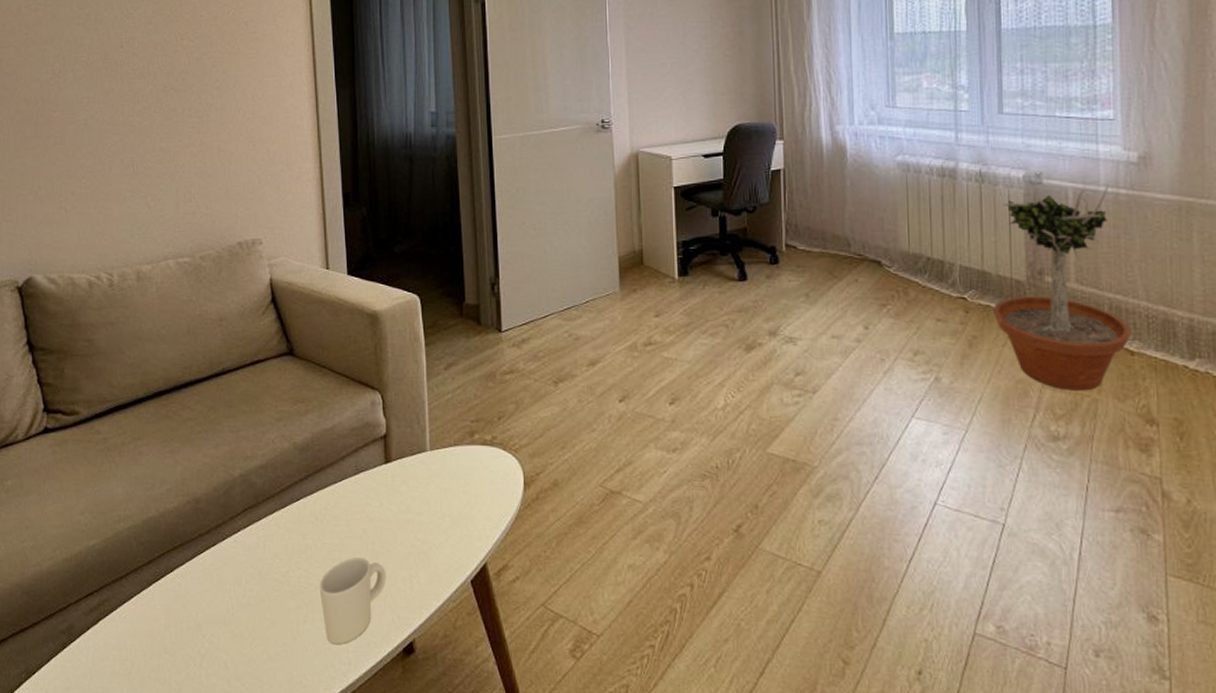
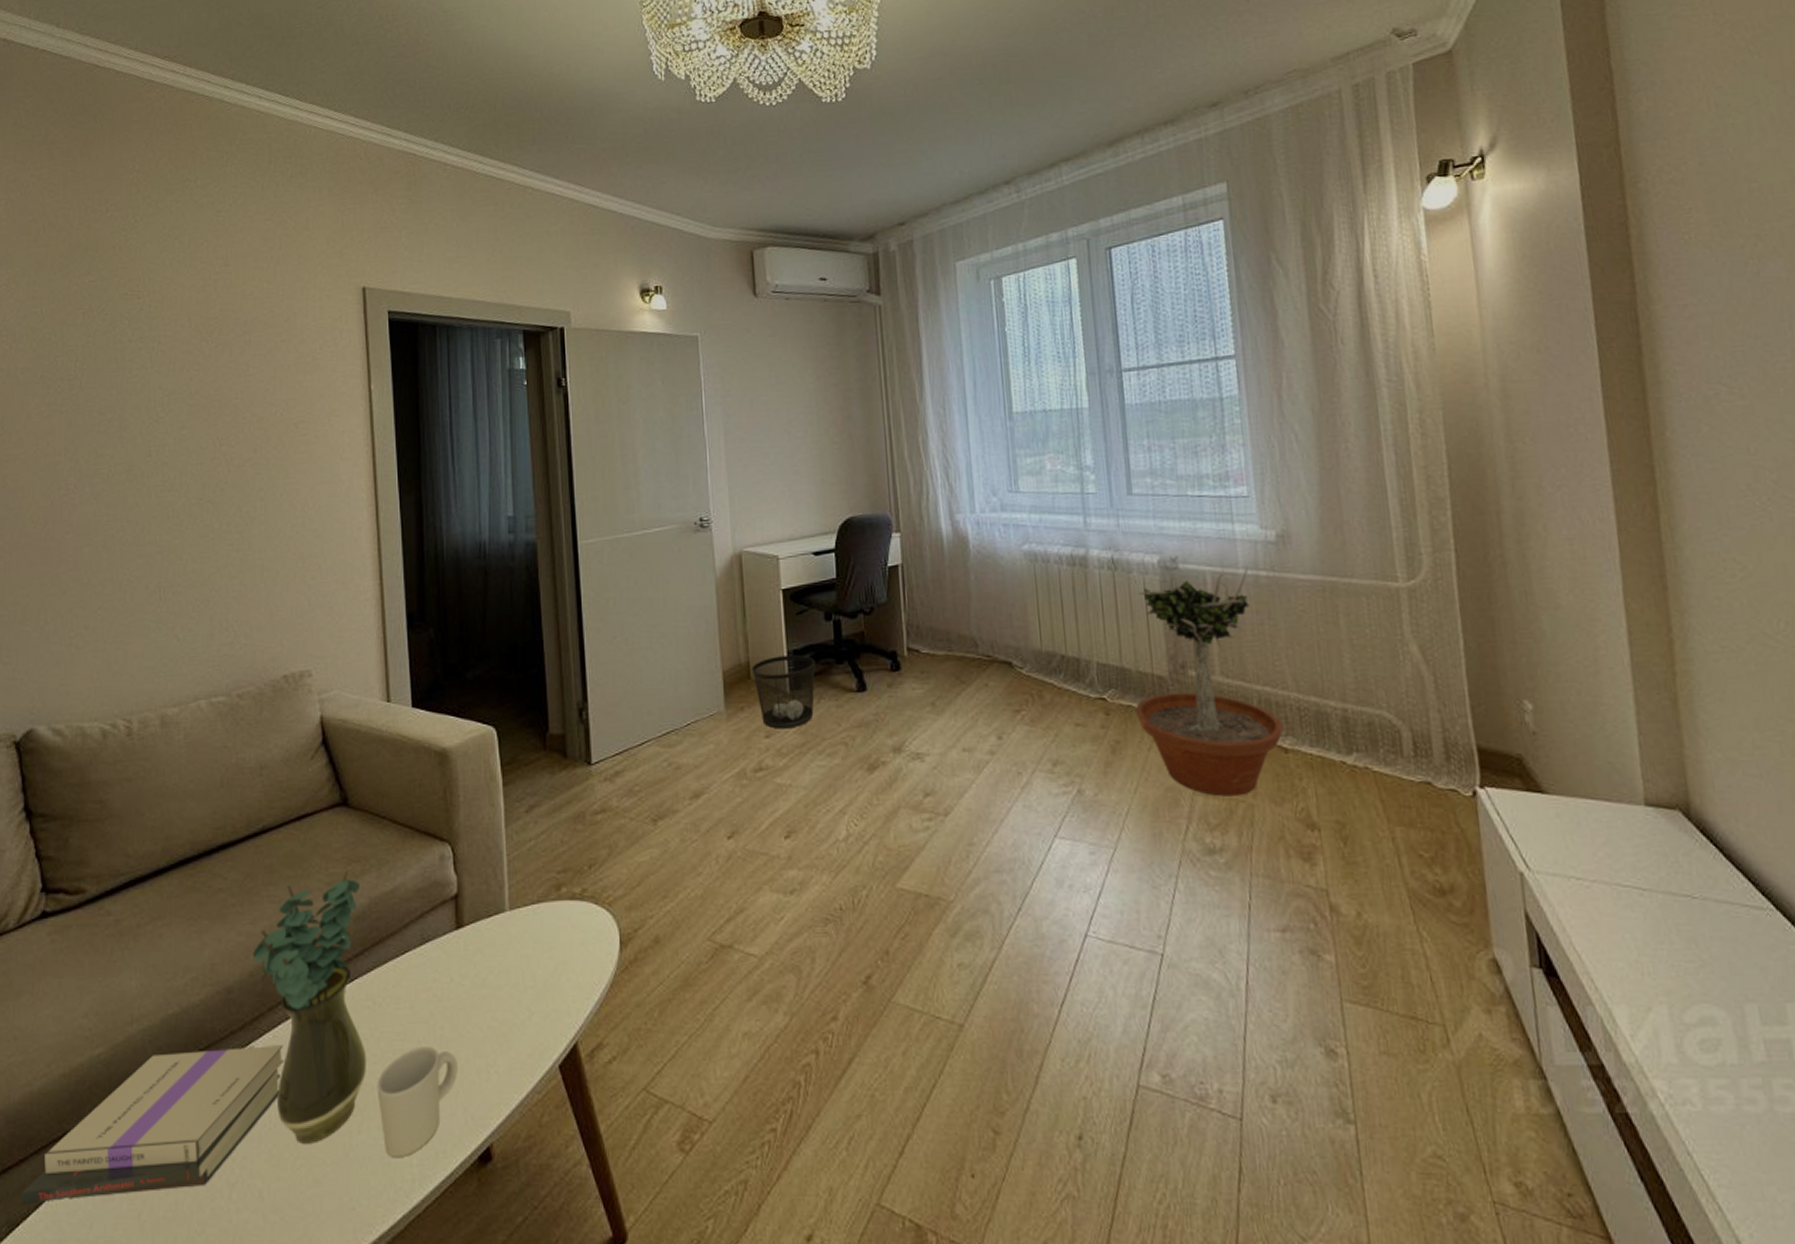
books: none [35,547,244,659] -> present [20,1045,285,1206]
vase: none [216,409,310,628] -> present [253,870,366,1144]
waste bin: none [644,246,702,310] -> present [751,655,816,729]

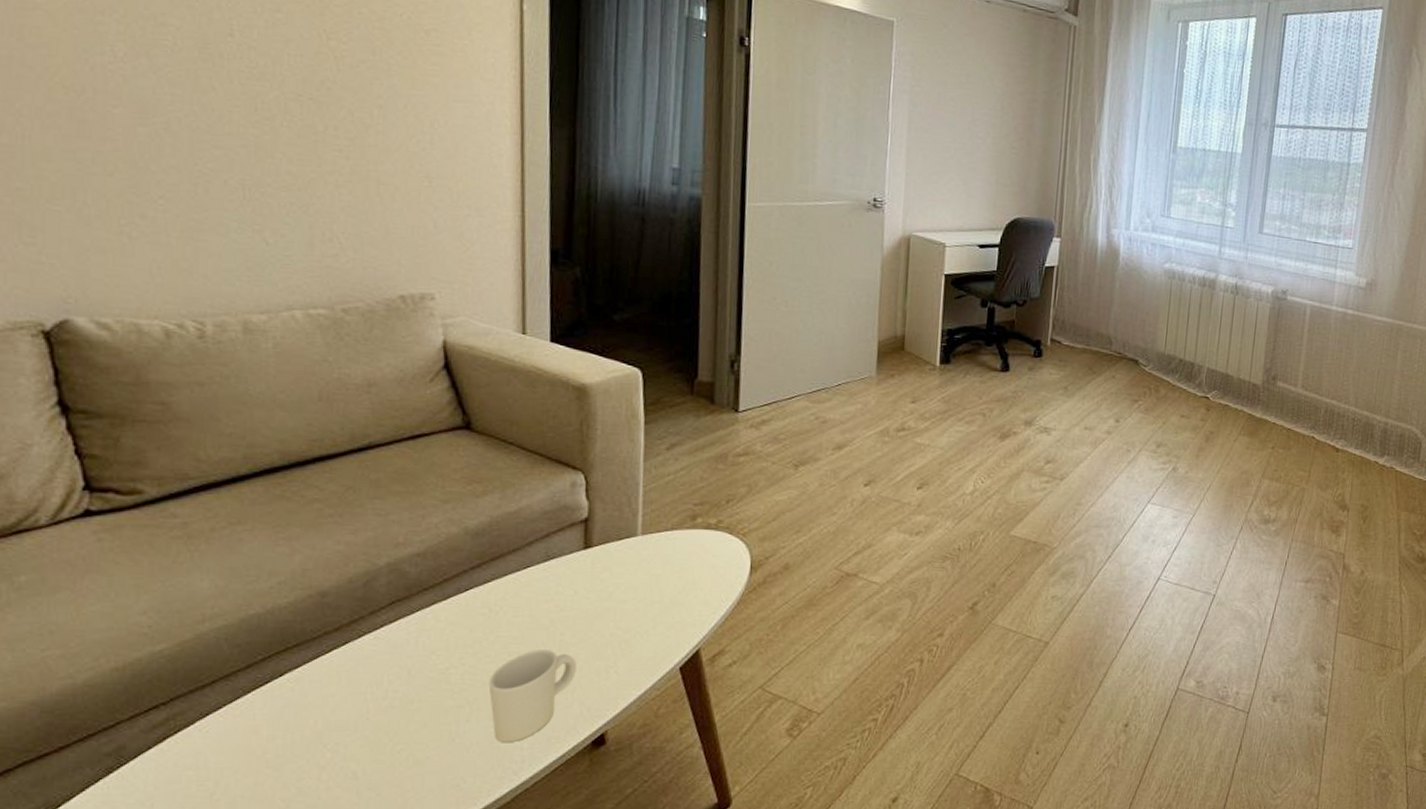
books: present [20,1045,285,1206] -> none [61,645,387,789]
vase: present [253,870,366,1144] -> none [353,489,480,731]
waste bin: present [751,655,816,729] -> none [906,333,967,397]
potted tree: present [1135,565,1284,797] -> none [1230,303,1340,481]

